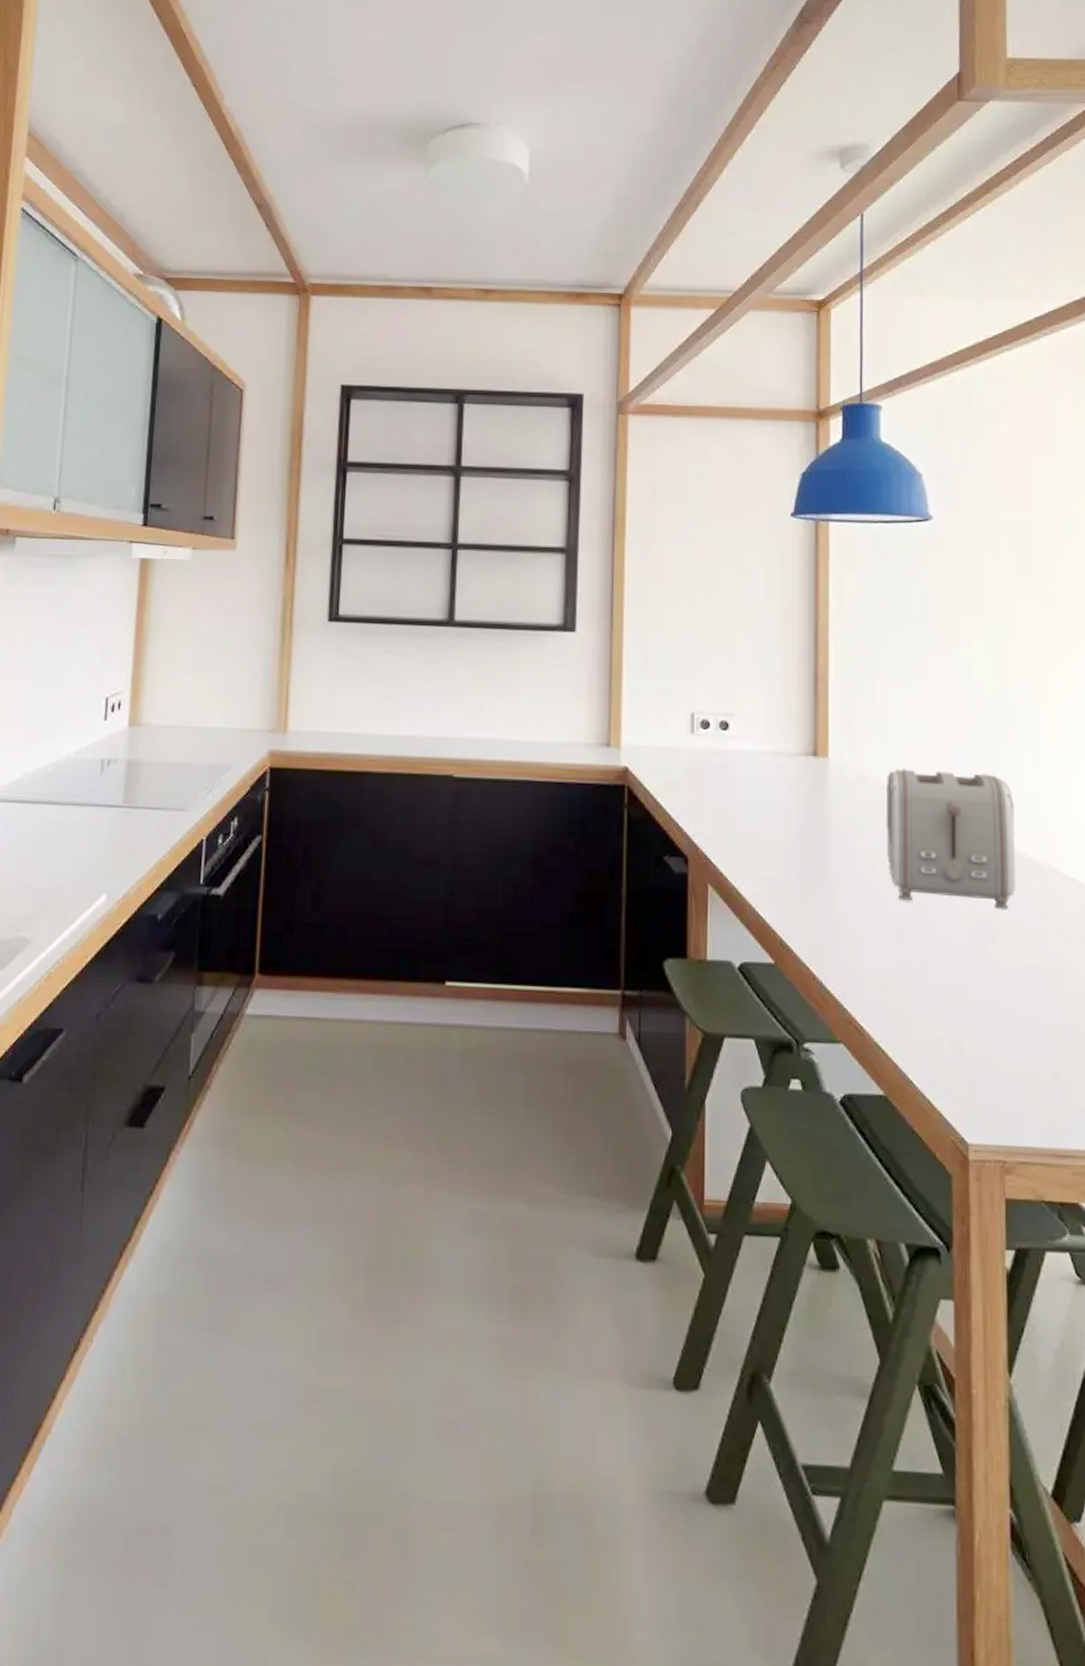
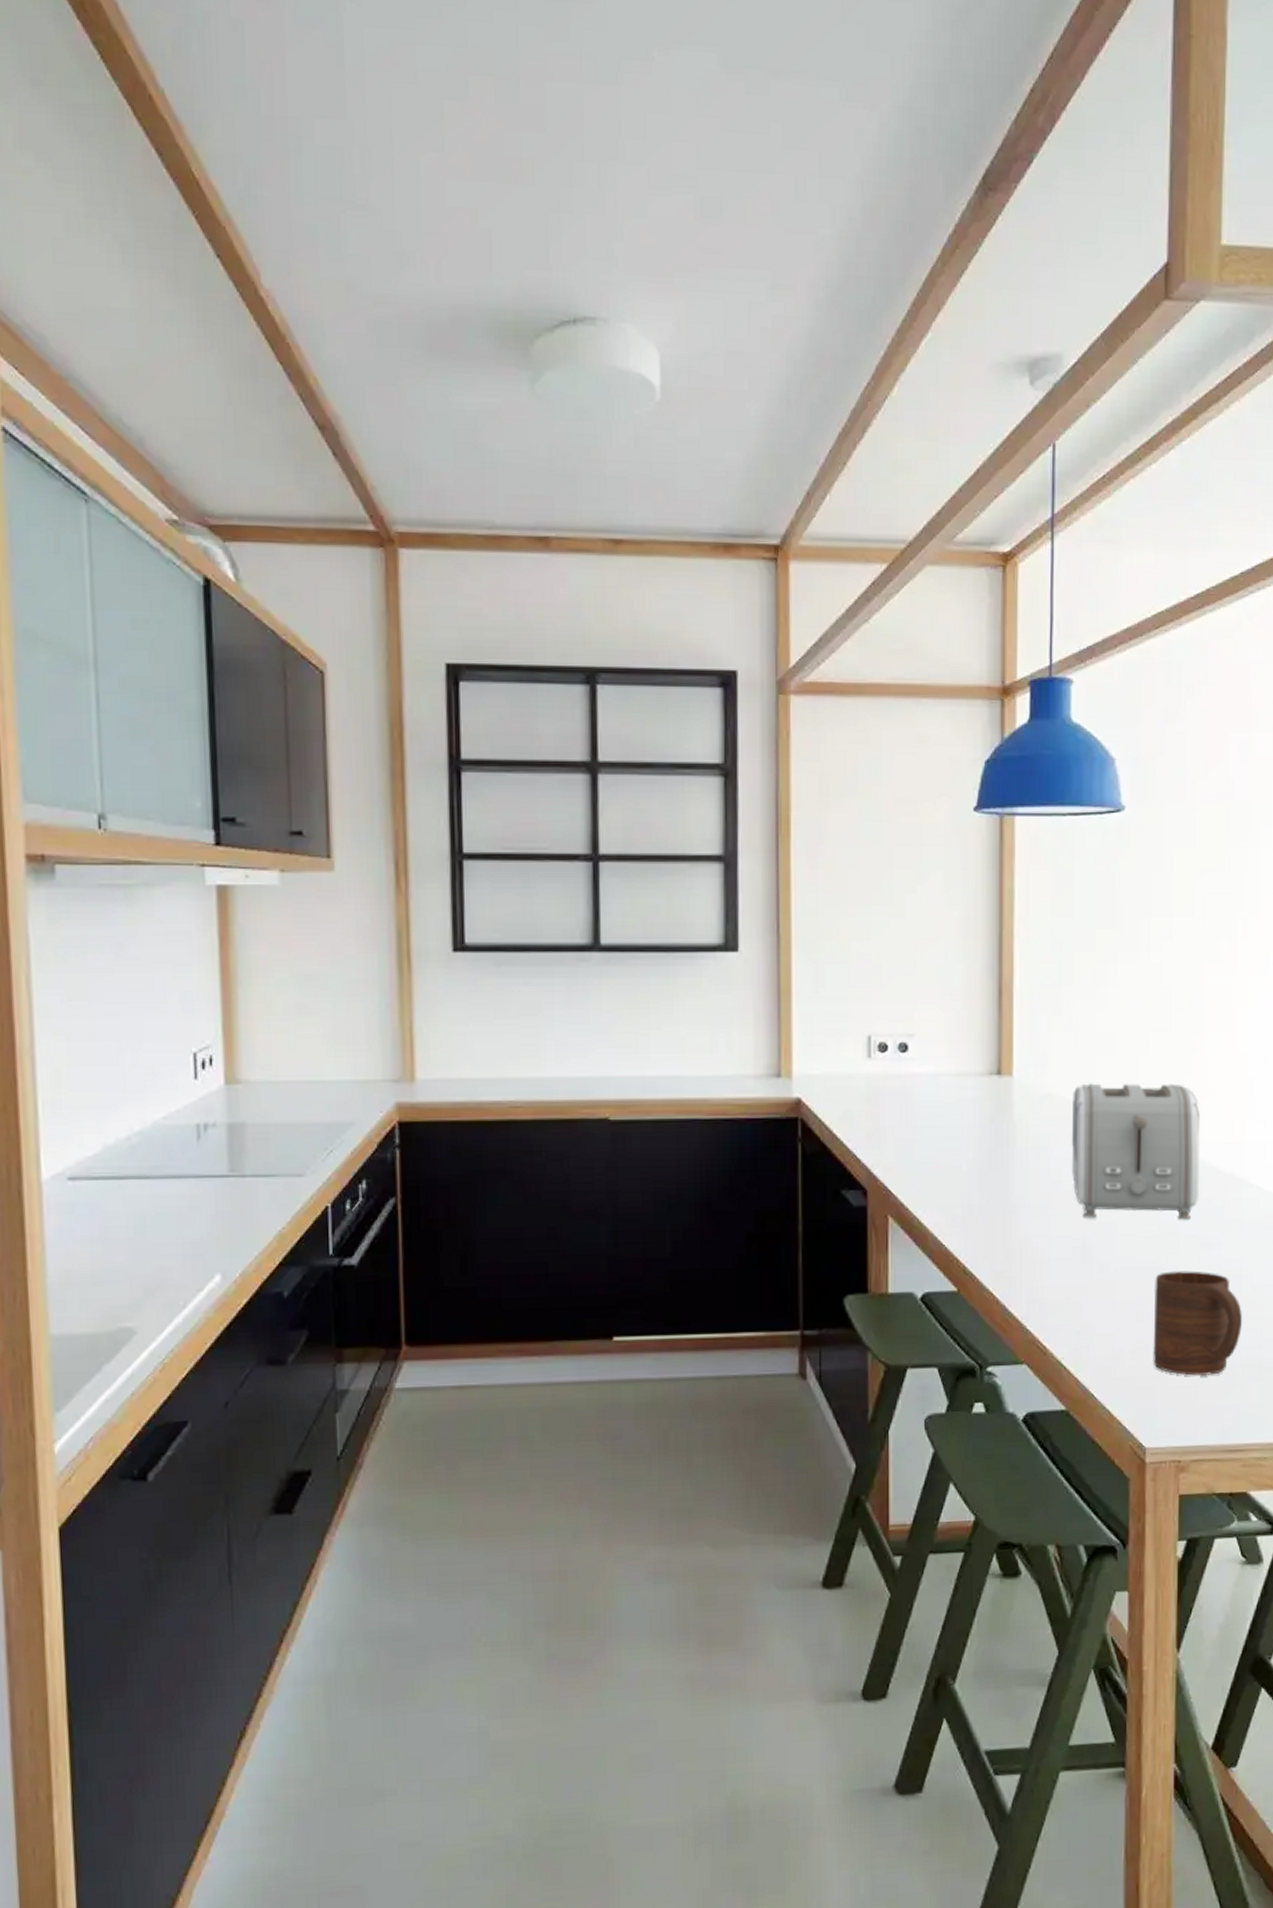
cup: none [972,960,1066,1073] -> present [1153,1271,1242,1377]

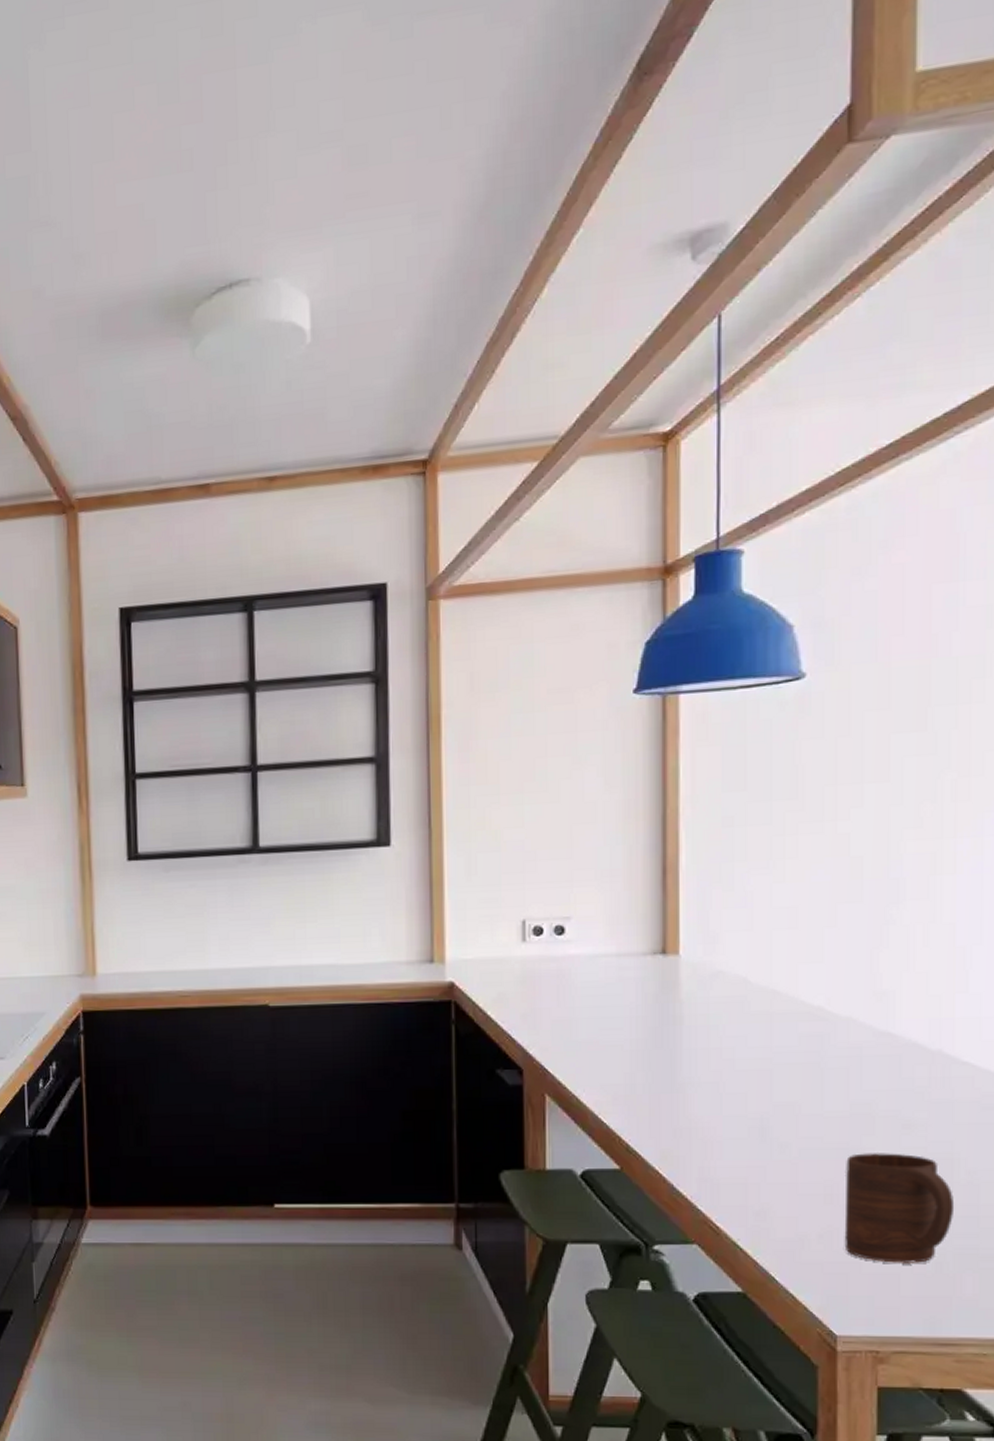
toaster: present [1071,1083,1201,1221] -> none [746,957,900,1101]

